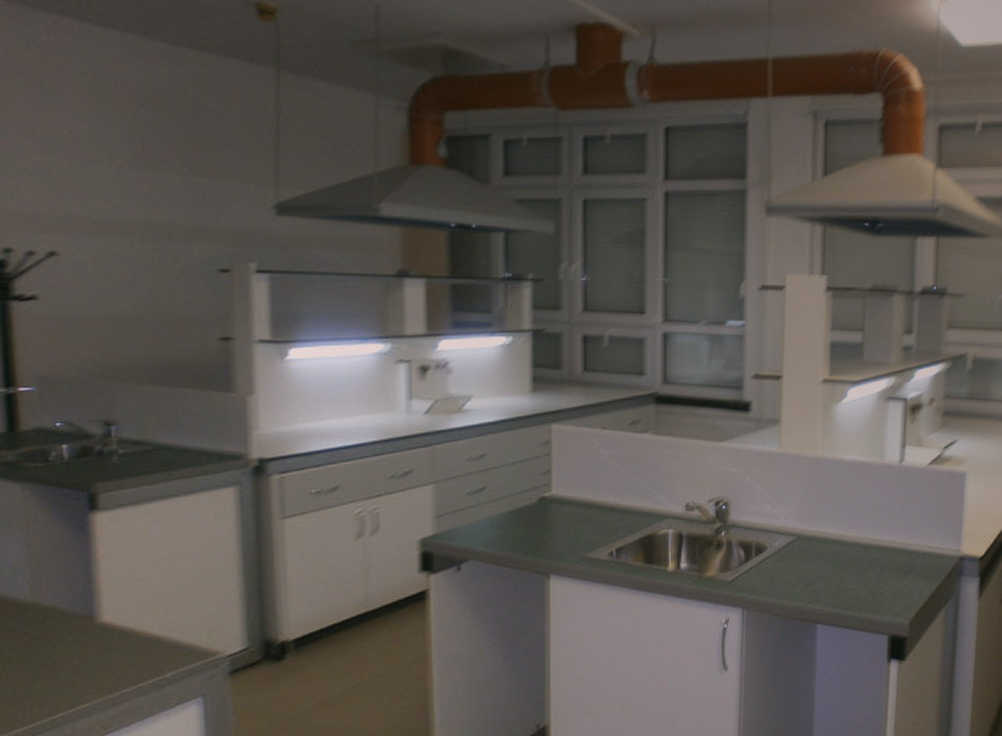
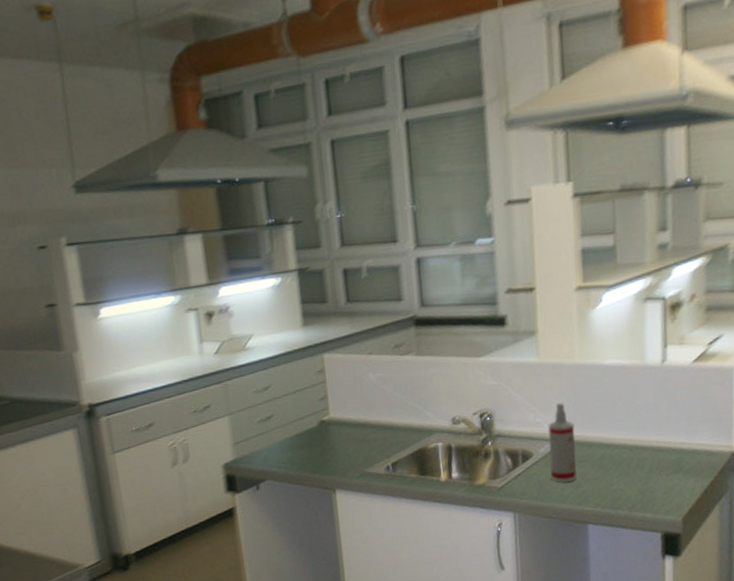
spray bottle: none [783,496,811,579] -> present [547,403,577,482]

